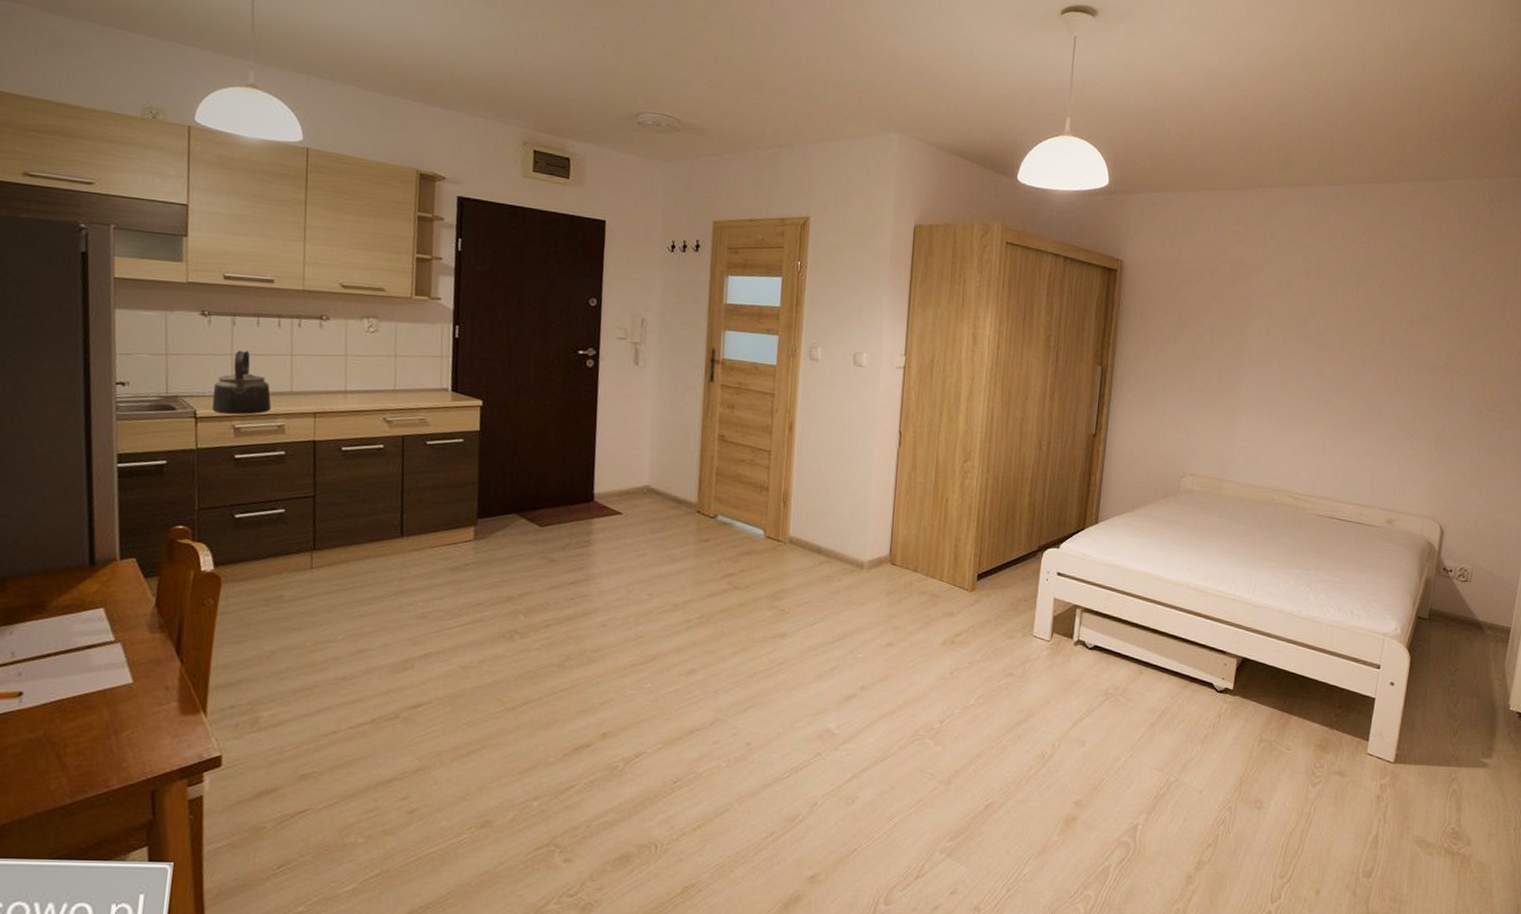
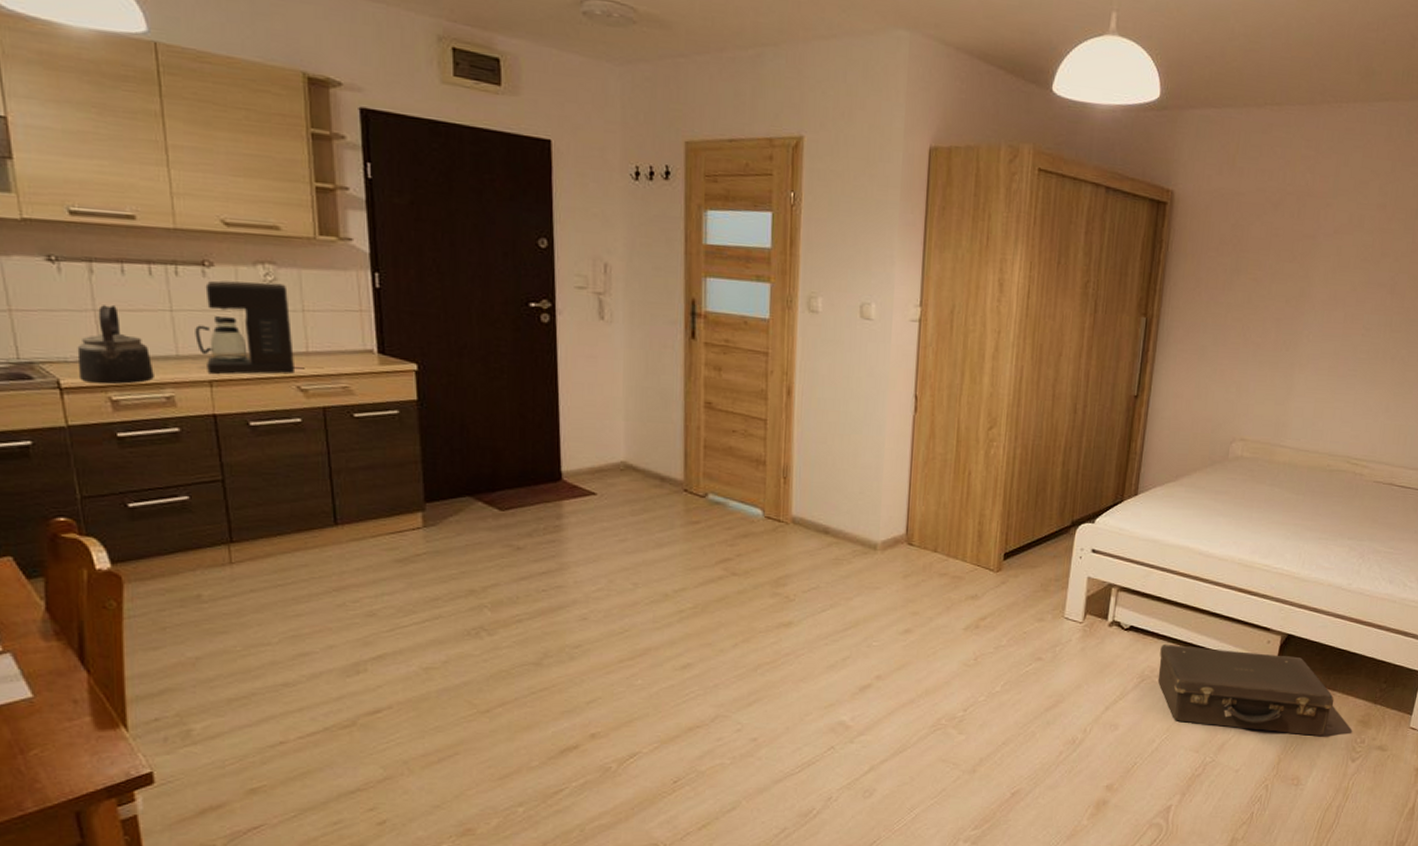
coffee maker: none [307,331,385,408] -> present [195,280,296,376]
suitcase: none [1121,663,1292,759] -> present [1157,643,1334,736]

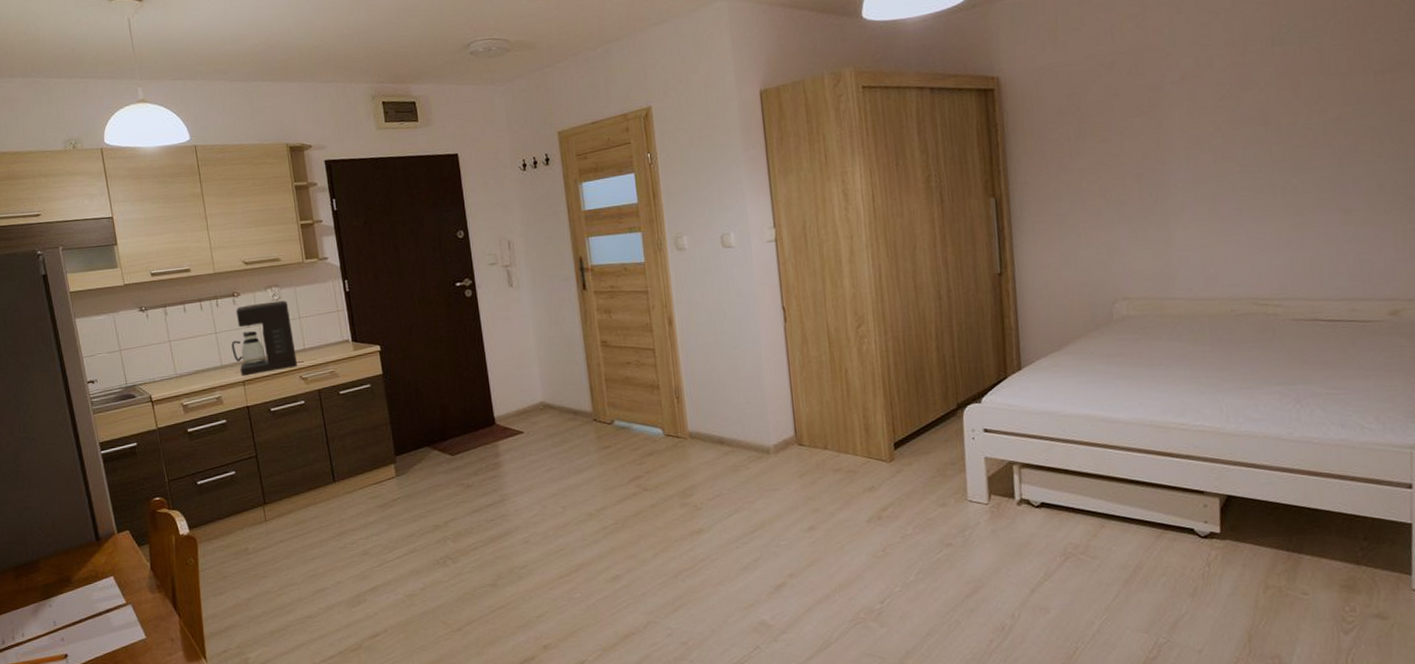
kettle: present [77,305,154,385] -> none [160,336,208,395]
suitcase: present [1157,643,1334,736] -> none [1079,517,1304,607]

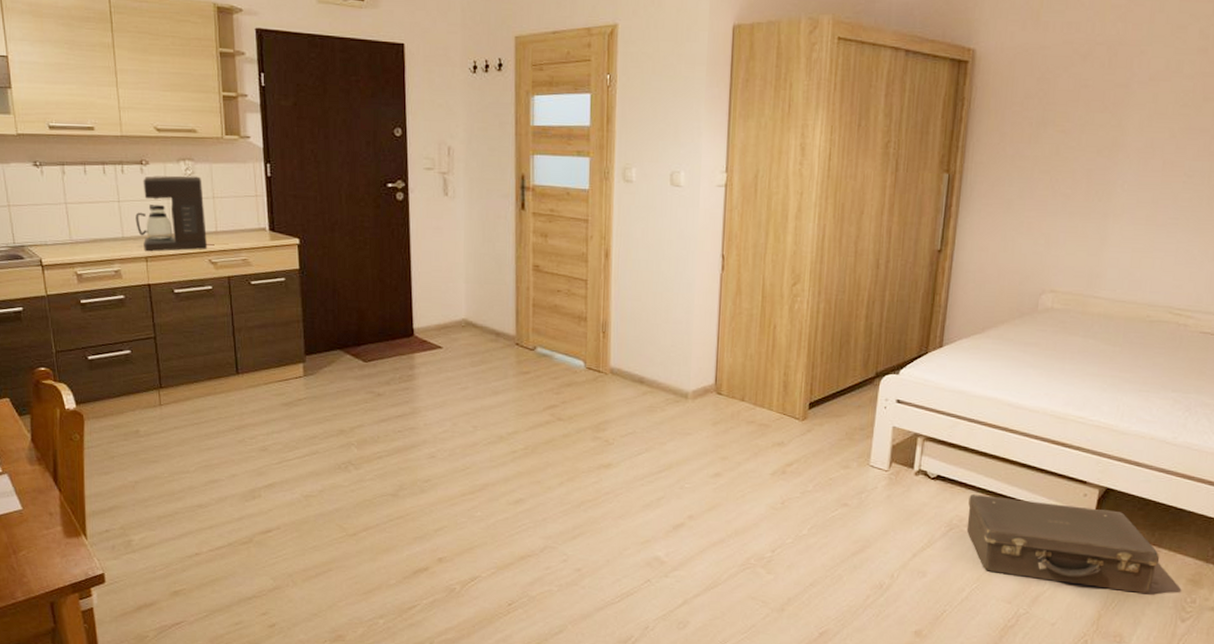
suitcase: none [1079,517,1304,607] -> present [966,493,1160,593]

